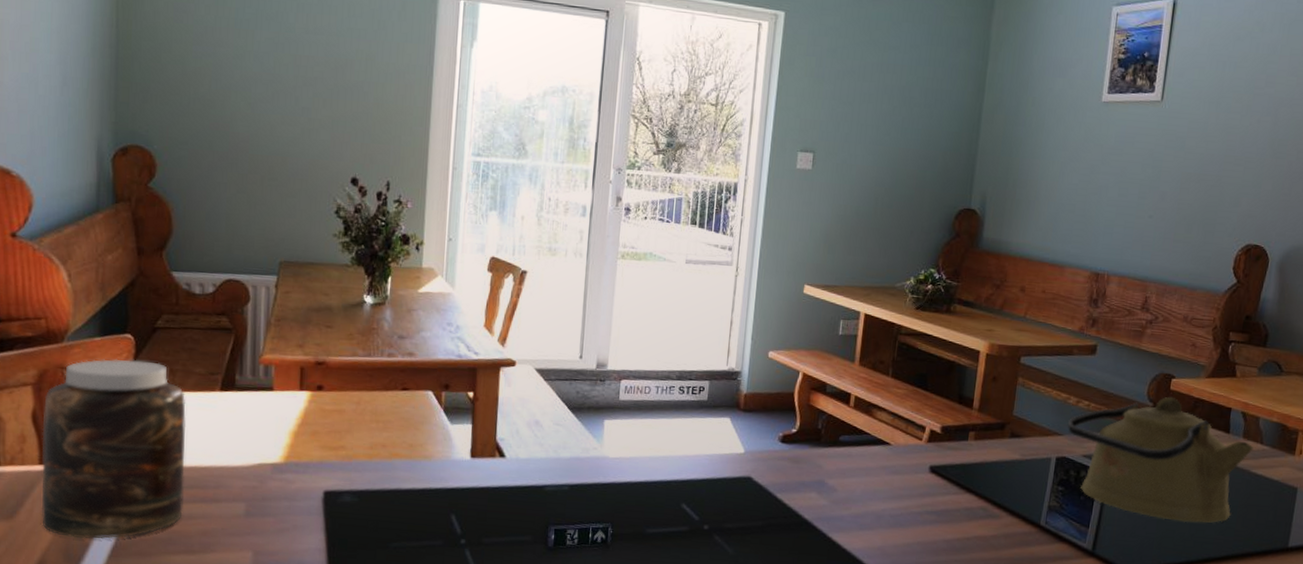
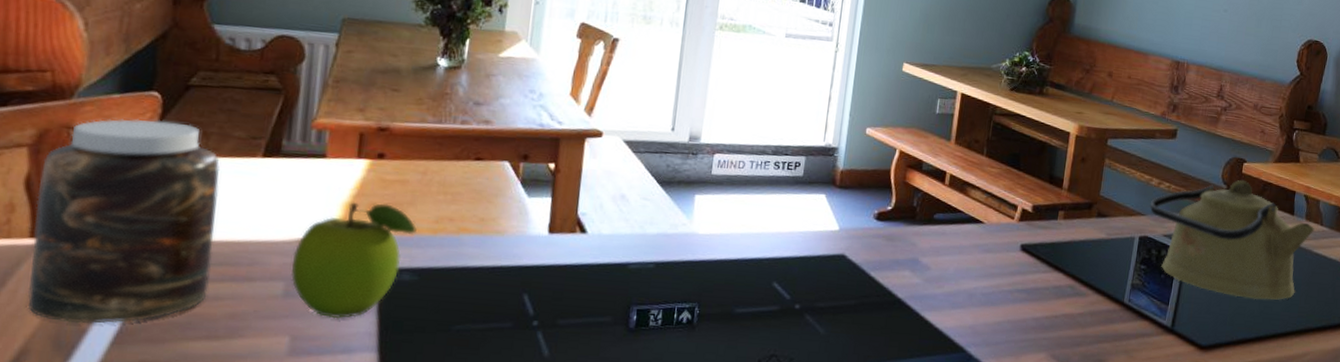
fruit: none [250,430,354,537] -> present [290,202,416,319]

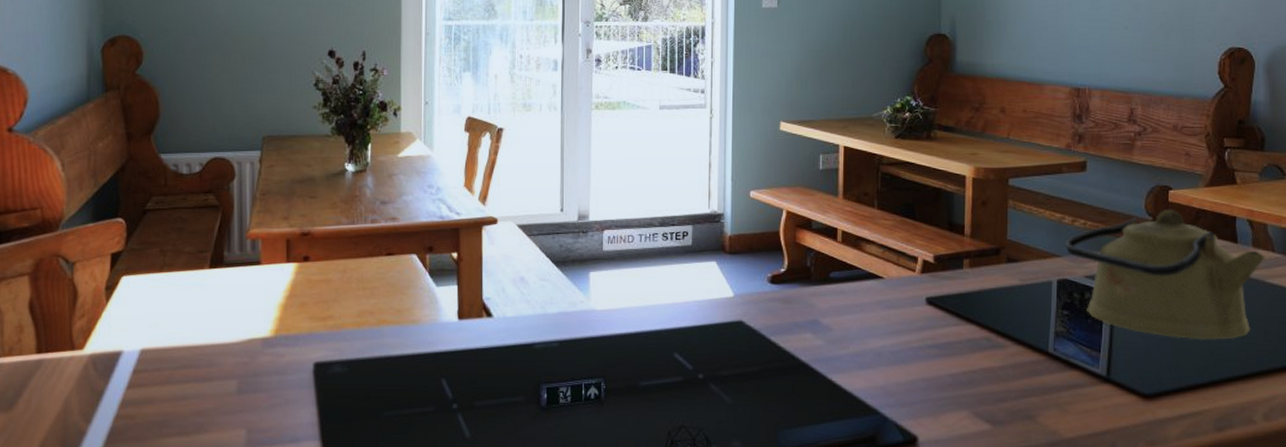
jar: present [28,118,220,324] -> none [39,243,177,427]
fruit: present [290,202,416,319] -> none [241,302,342,411]

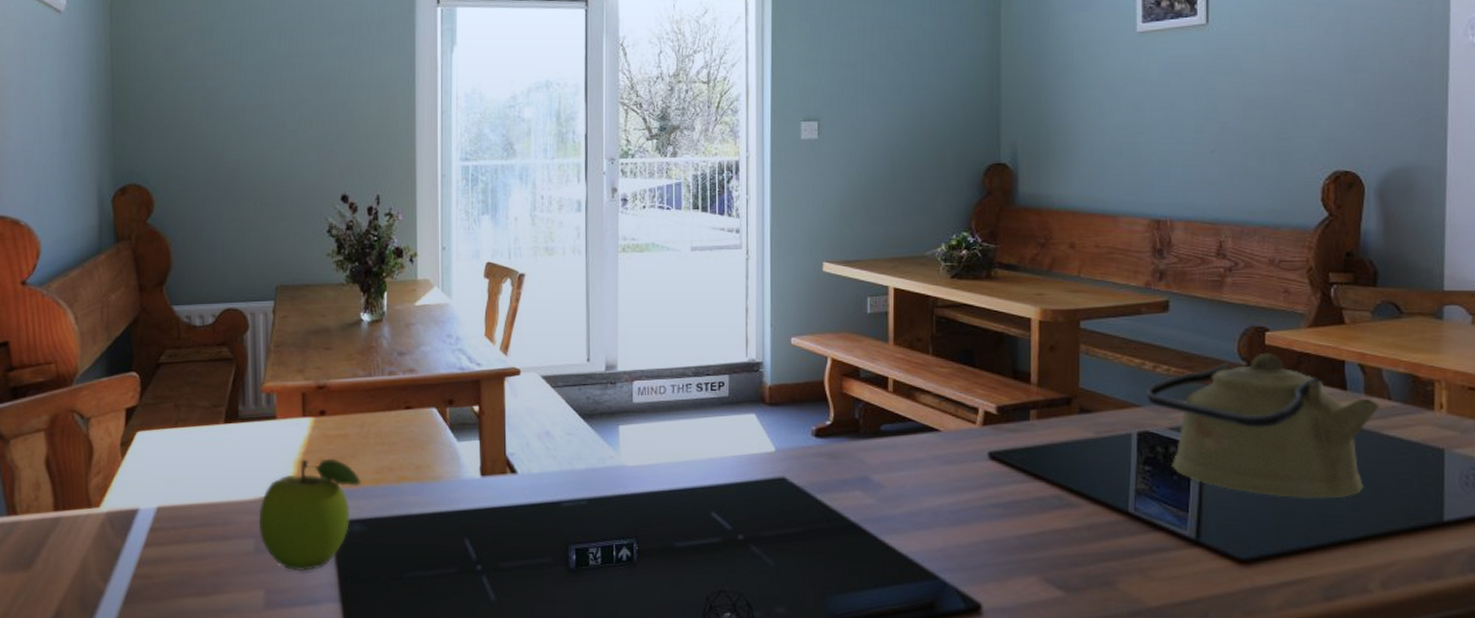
fruit: none [241,302,342,411] -> present [258,458,361,572]

